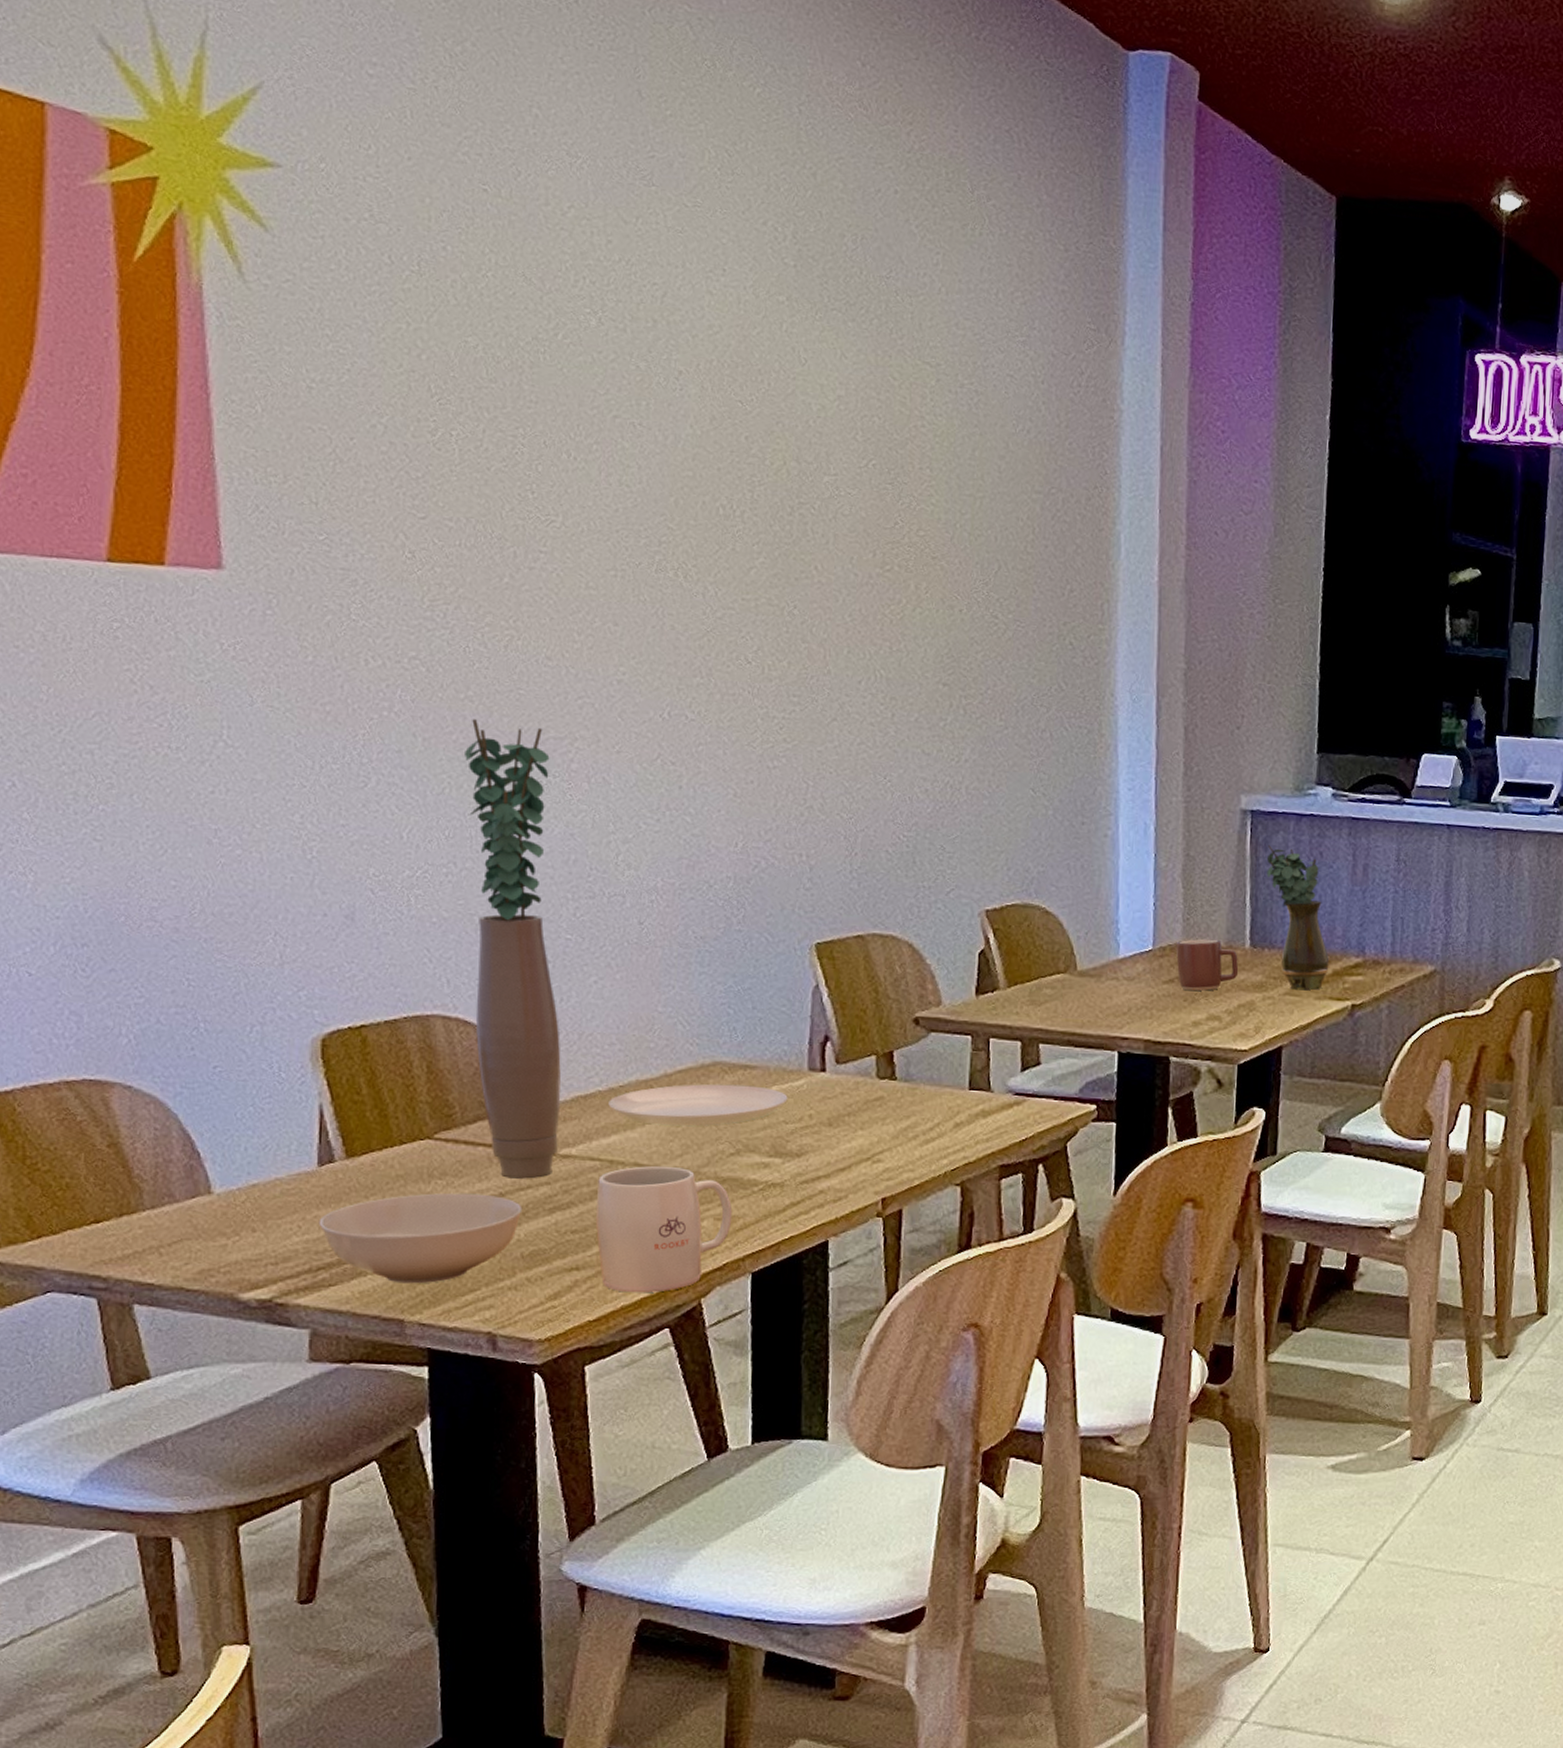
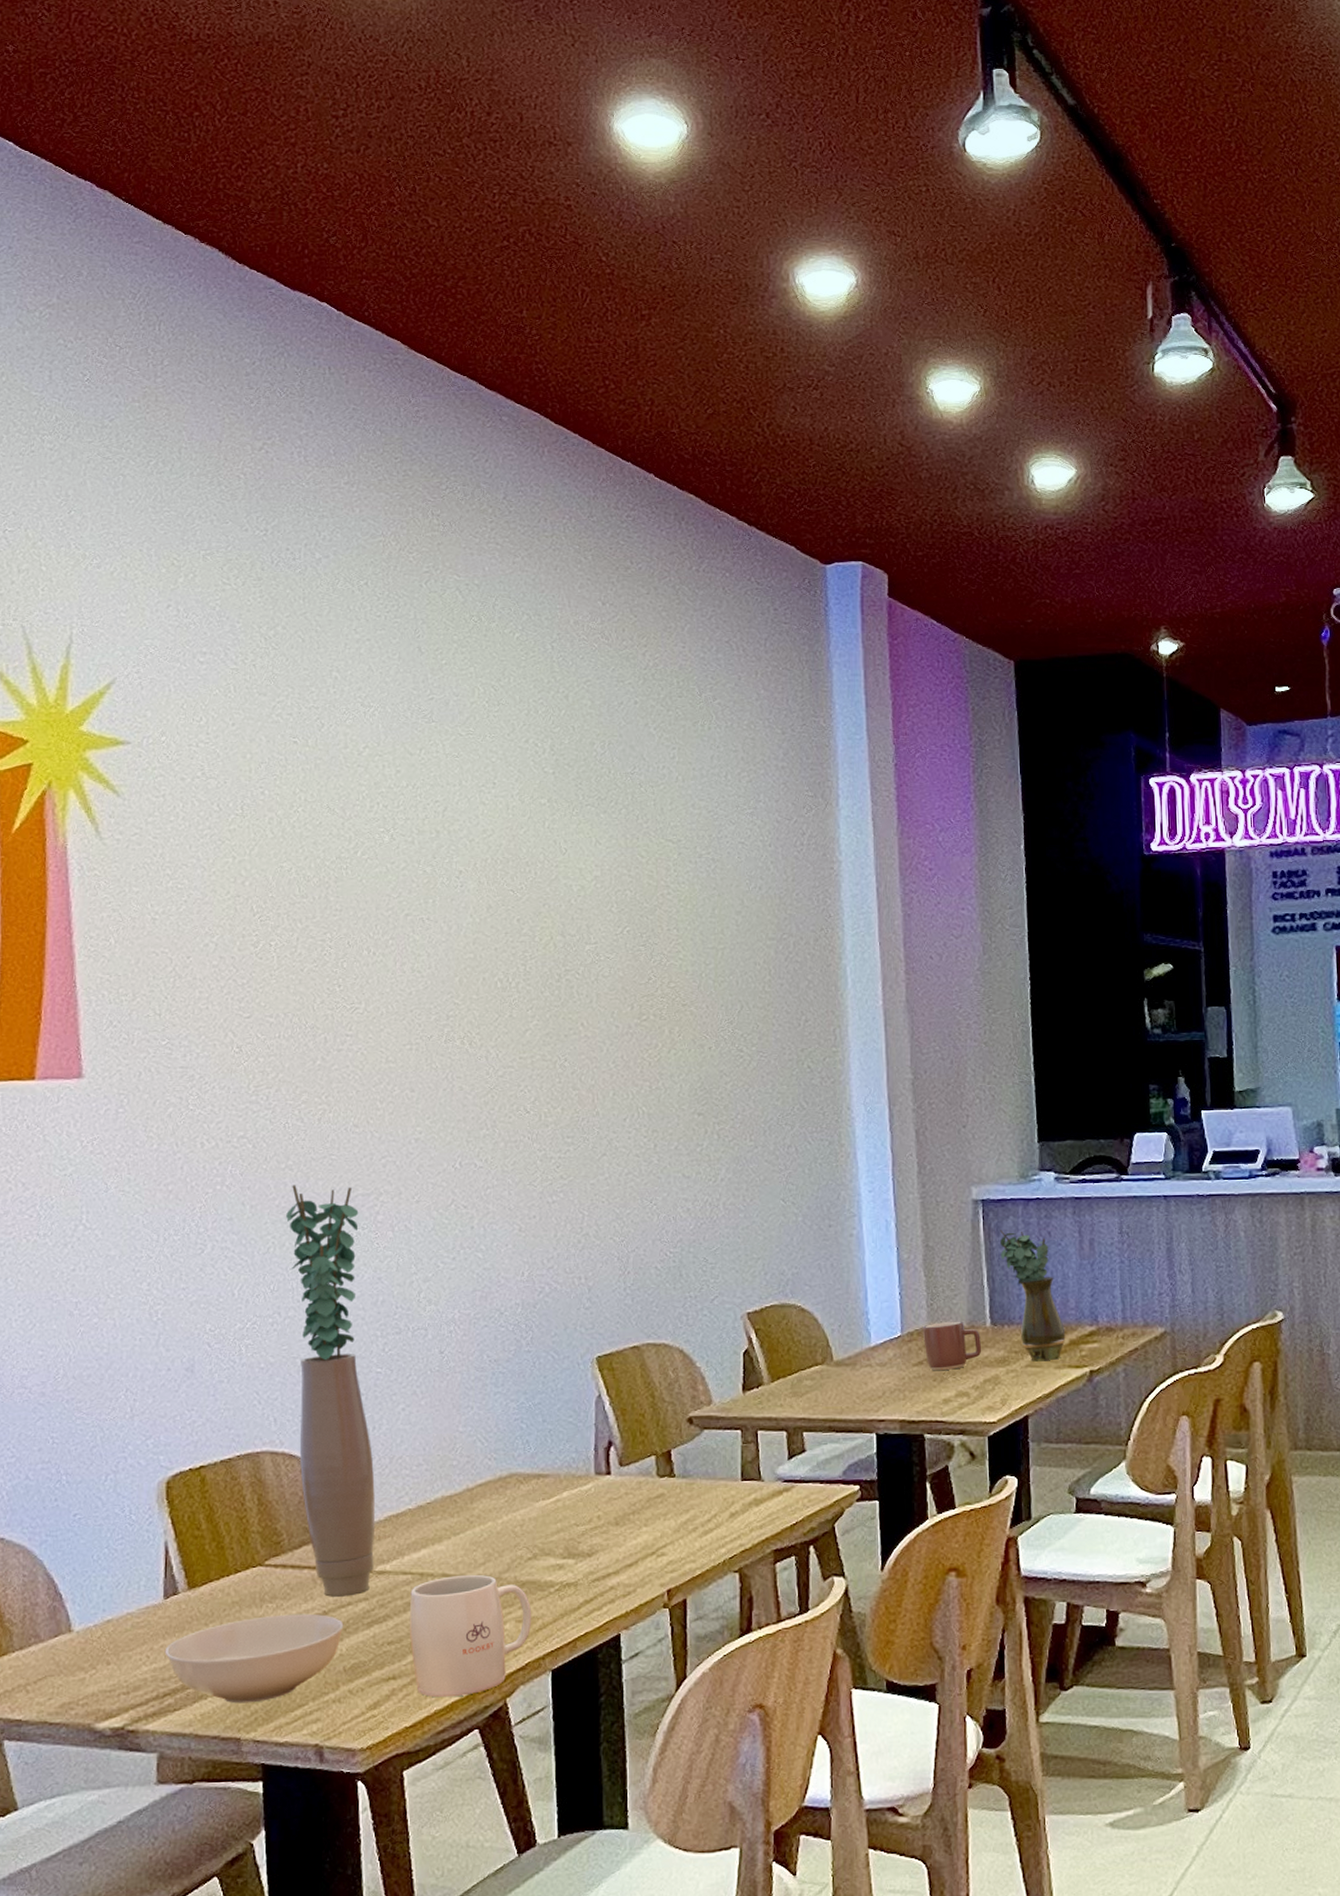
plate: present [608,1083,788,1127] -> none [418,1493,578,1537]

